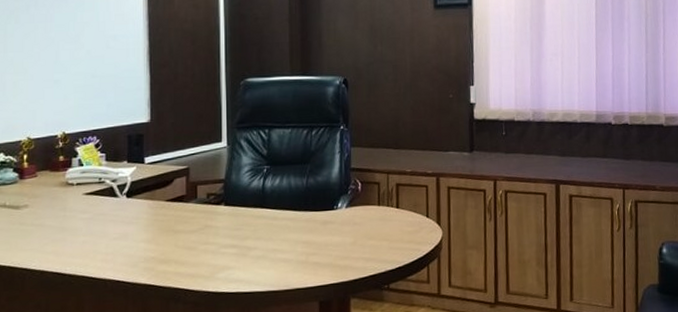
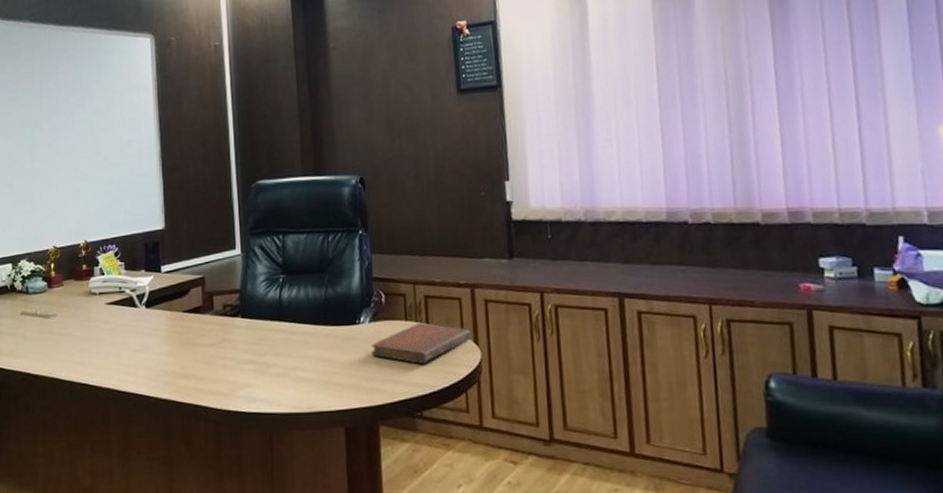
notebook: none [346,207,435,243] -> present [370,323,471,364]

